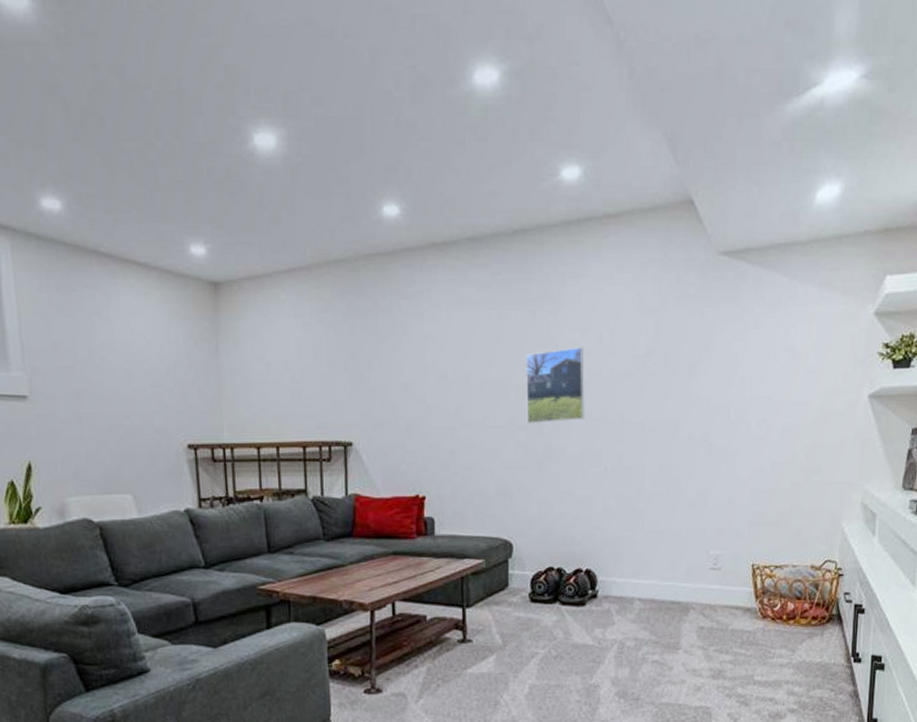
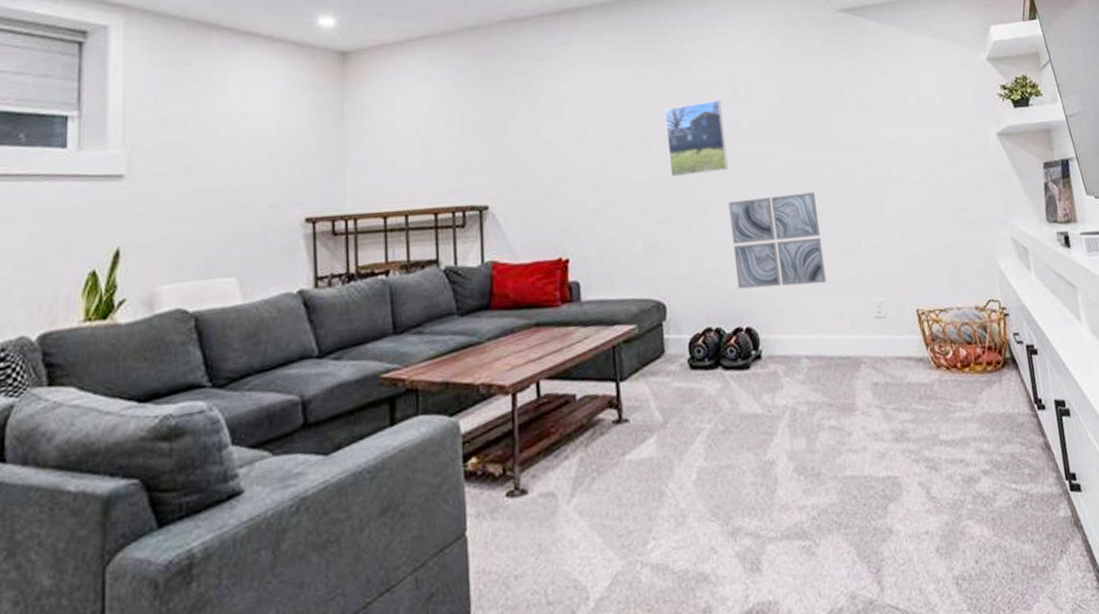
wall art: none [581,446,669,534] -> present [728,192,826,289]

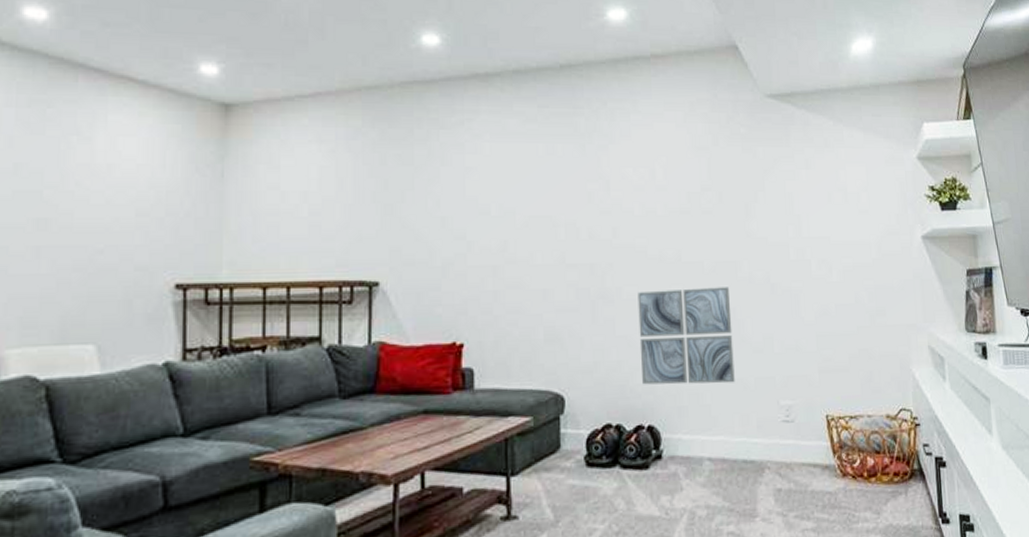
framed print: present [664,100,729,178] -> none [575,183,640,263]

